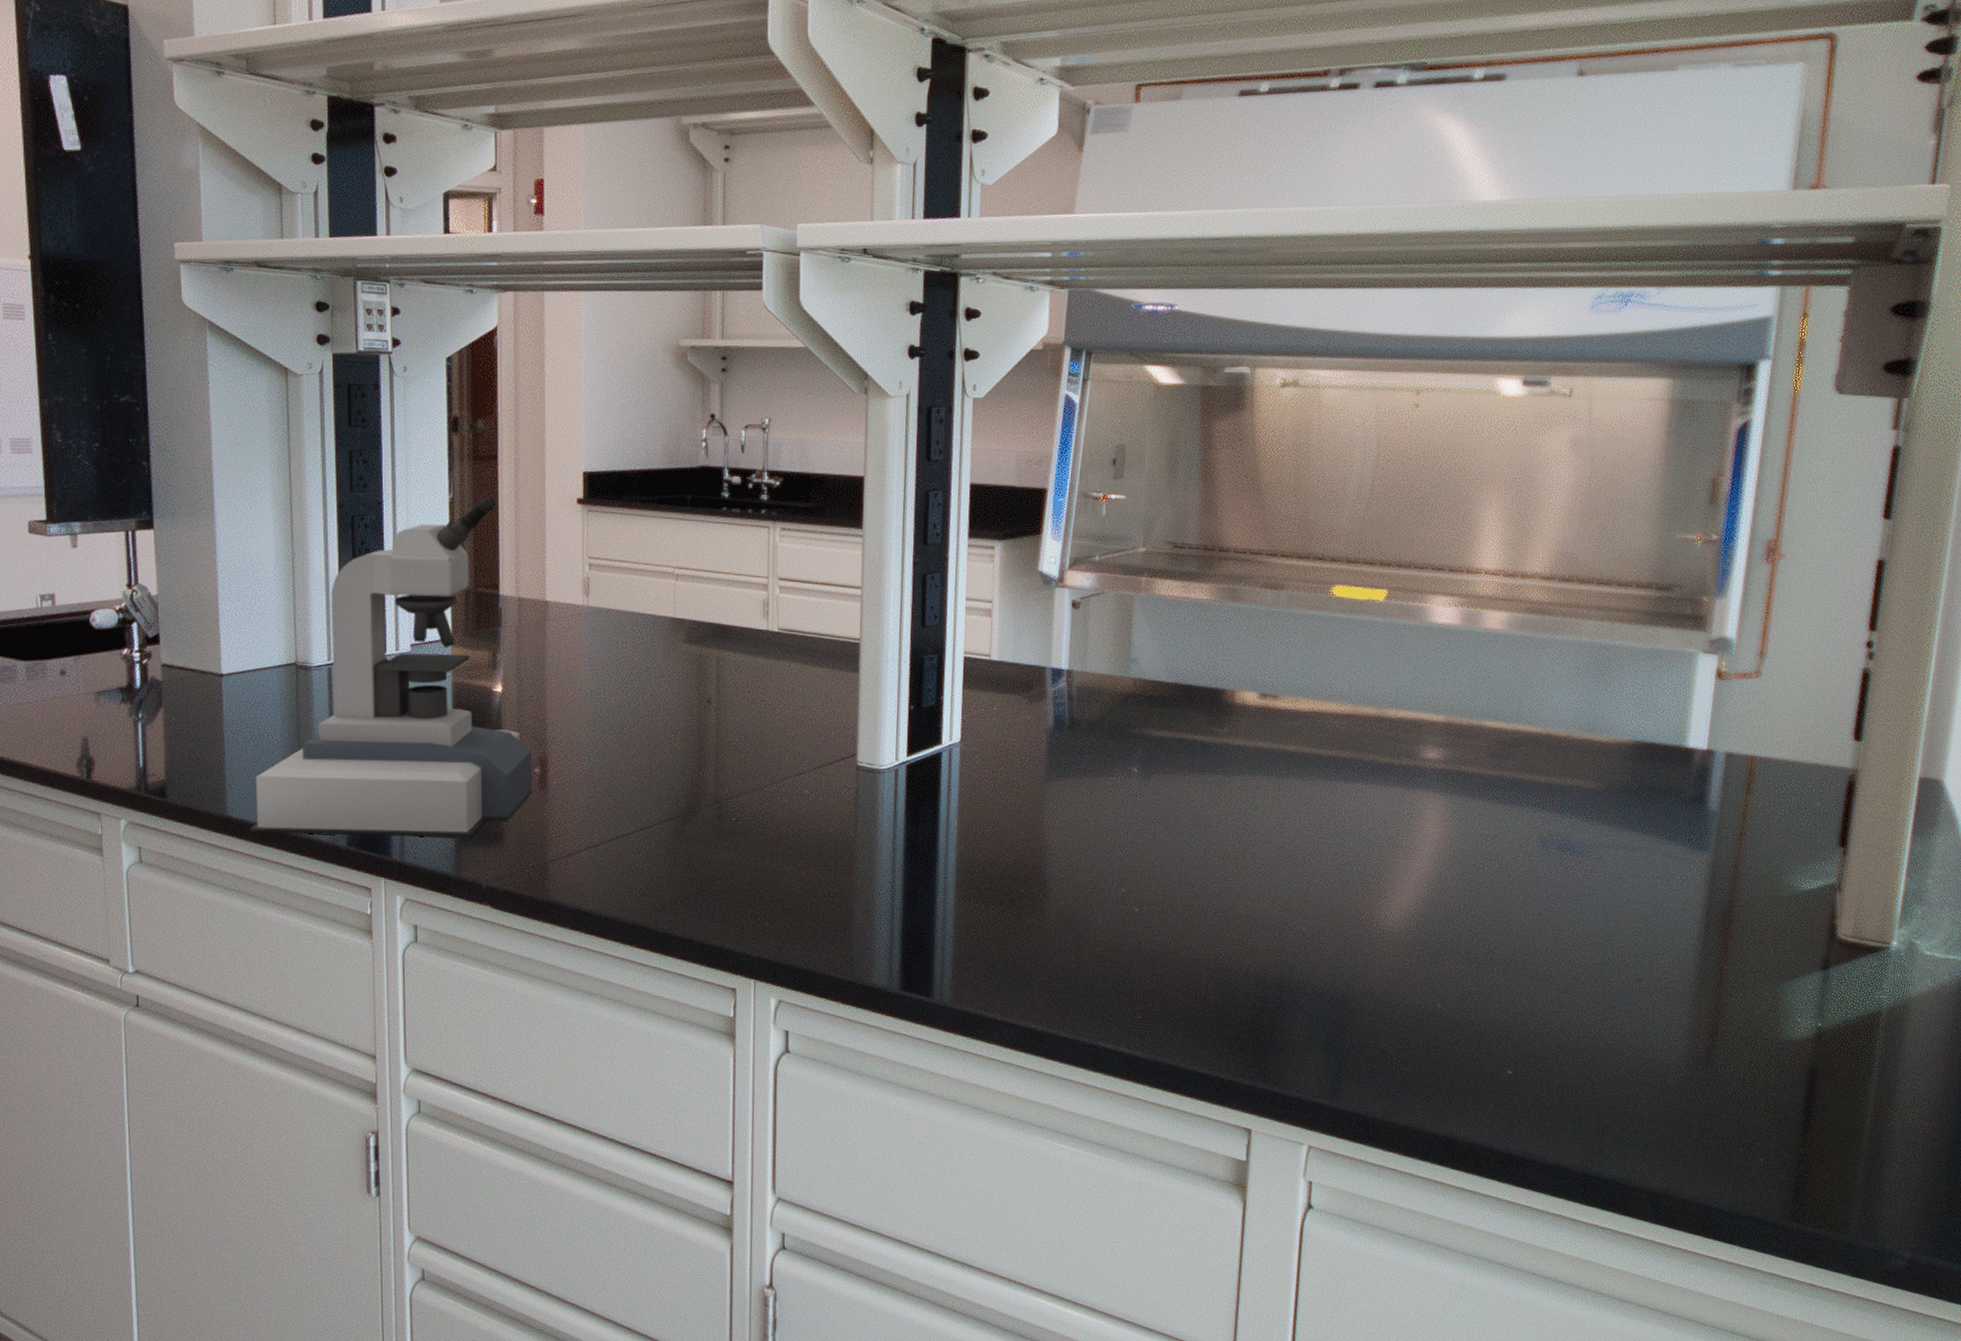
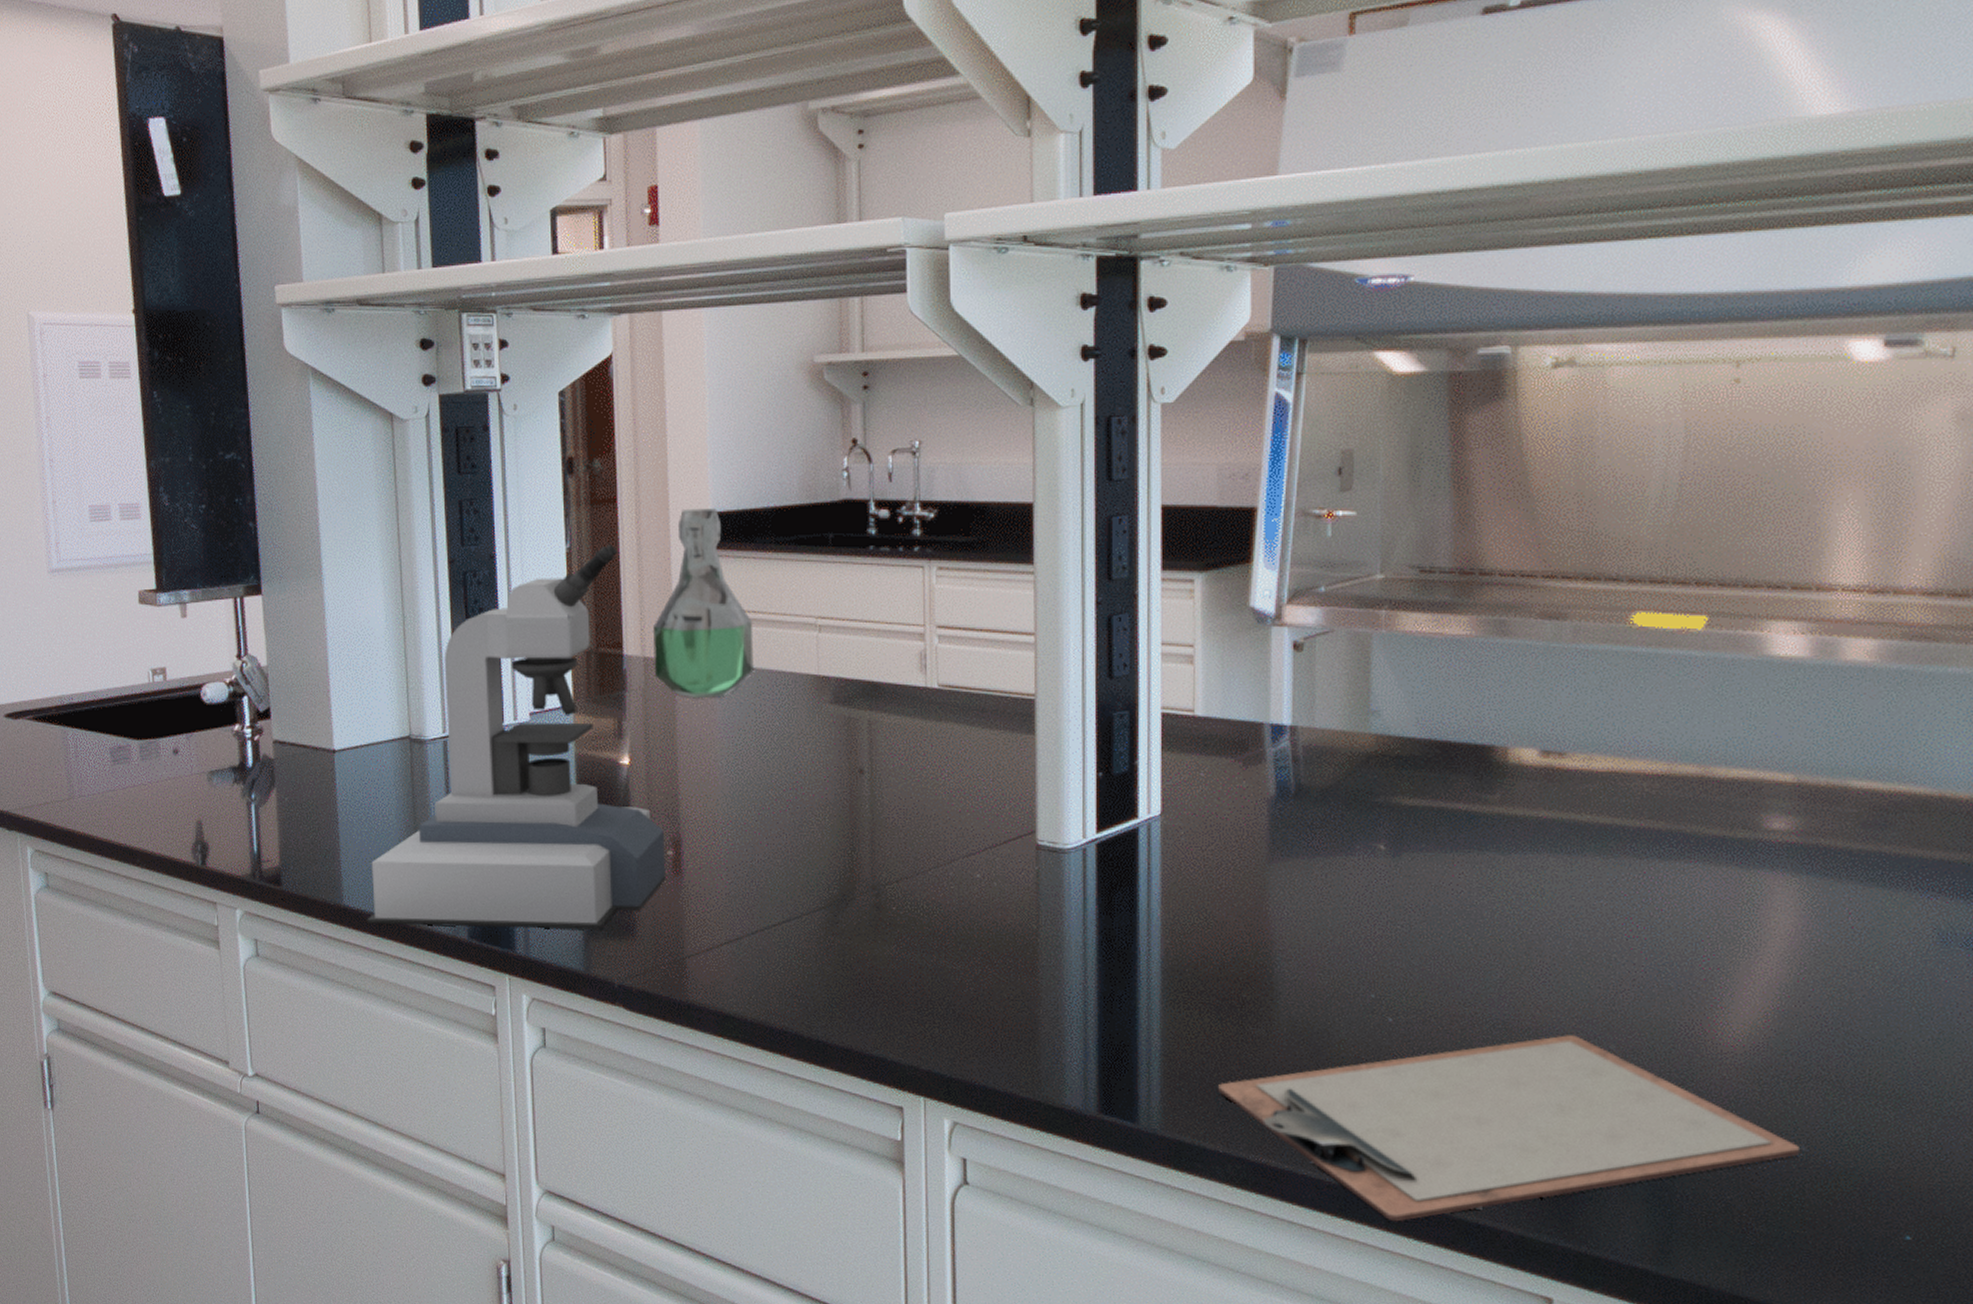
bottle: none [526,467,618,635] -> present [652,508,754,698]
clipboard: none [999,920,1437,1073] -> present [1218,1035,1801,1222]

